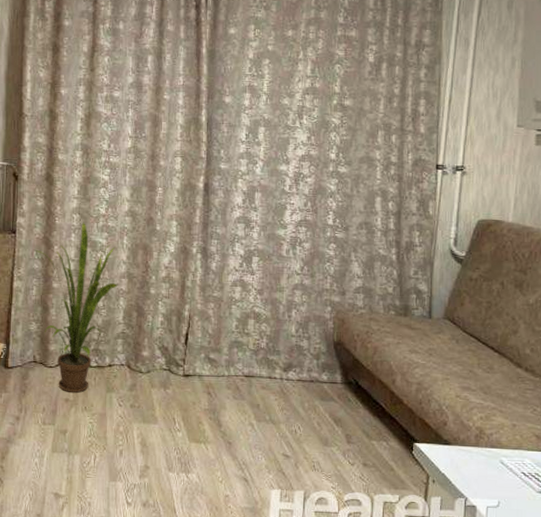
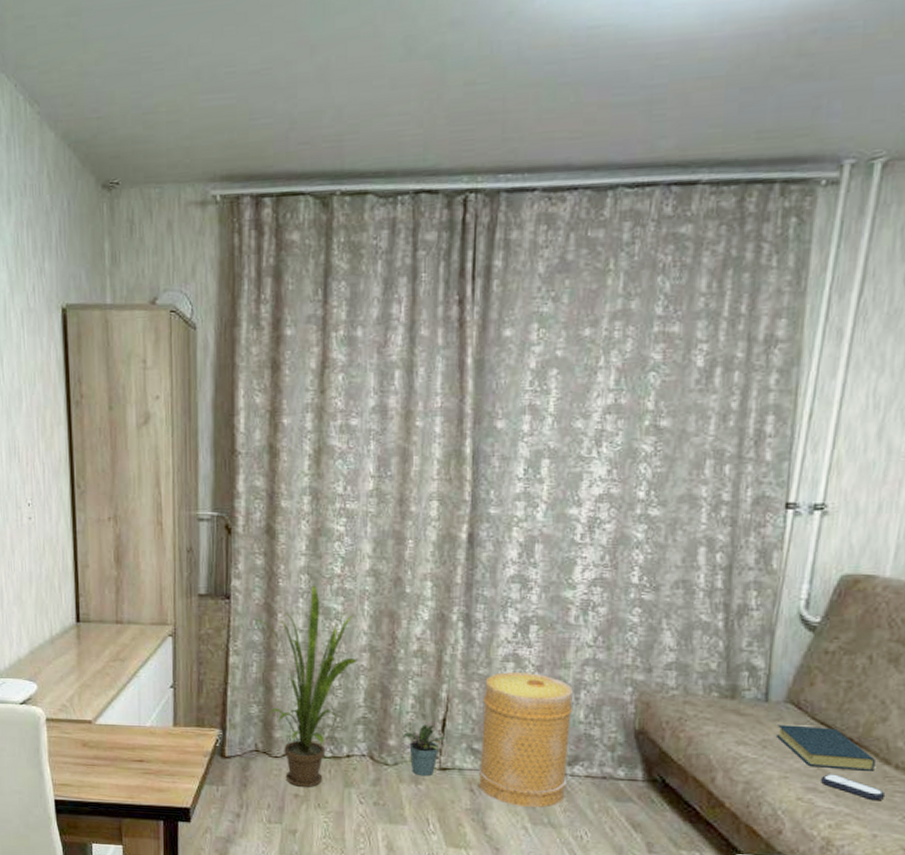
potted plant: none [153,338,188,382] -> present [402,724,446,777]
basket: none [214,295,287,408] -> present [478,672,573,808]
hardback book: none [438,336,511,373] -> present [776,724,875,771]
remote control: none [472,375,520,397] -> present [820,774,886,801]

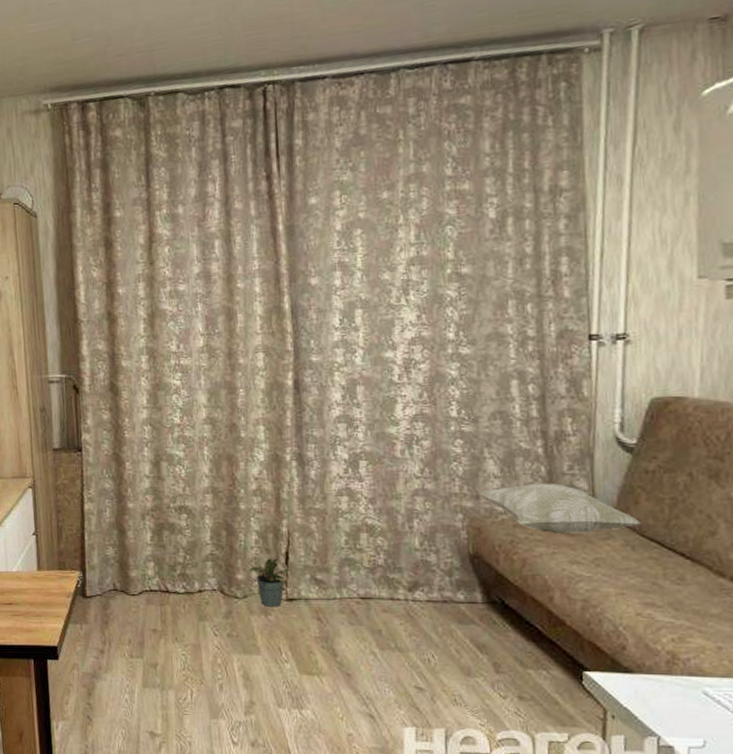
house plant: present [254,583,358,788] -> none [104,433,202,623]
basket: present [478,672,573,808] -> none [322,505,409,634]
decorative pillow: none [651,658,814,713] -> present [478,483,641,533]
hardback book: present [776,724,875,771] -> none [607,542,710,584]
remote control: present [820,774,886,801] -> none [656,588,725,613]

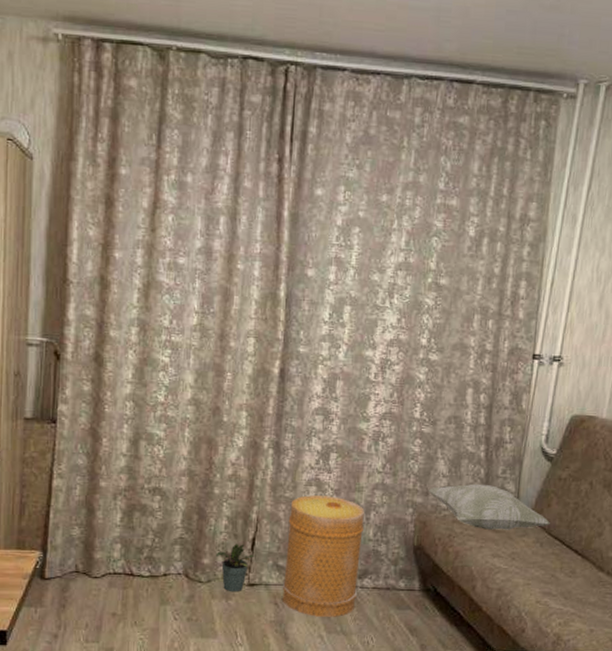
basket: none [322,505,409,634] -> present [282,495,364,618]

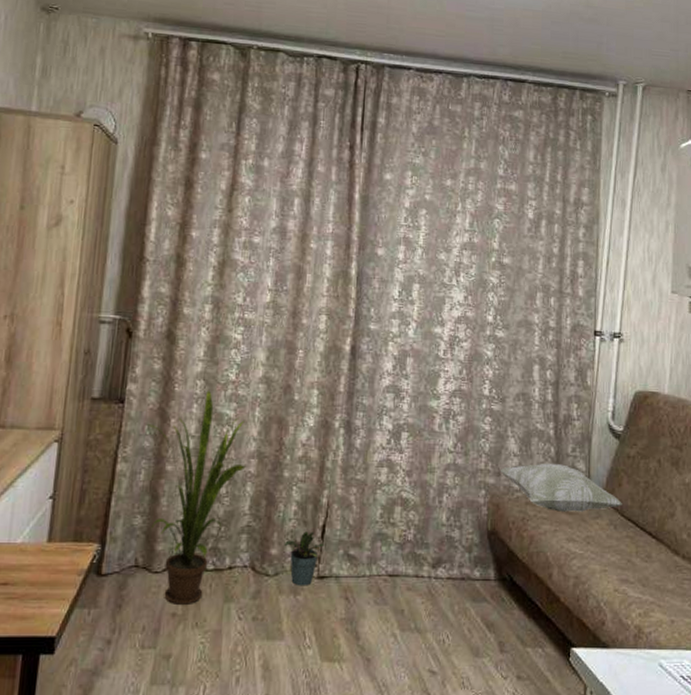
house plant: none [79,410,177,607] -> present [146,389,246,606]
basket: present [282,495,364,618] -> none [353,477,437,614]

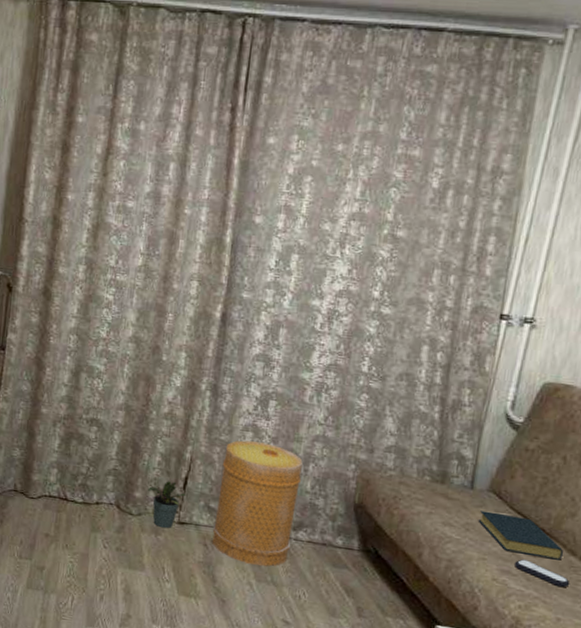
house plant: present [146,389,246,606] -> none [24,344,114,529]
basket: none [353,477,437,614] -> present [212,440,303,567]
decorative pillow: present [499,463,622,512] -> none [373,445,513,499]
hardback book: none [596,522,668,562] -> present [478,510,563,560]
remote control: none [630,566,678,589] -> present [513,559,570,588]

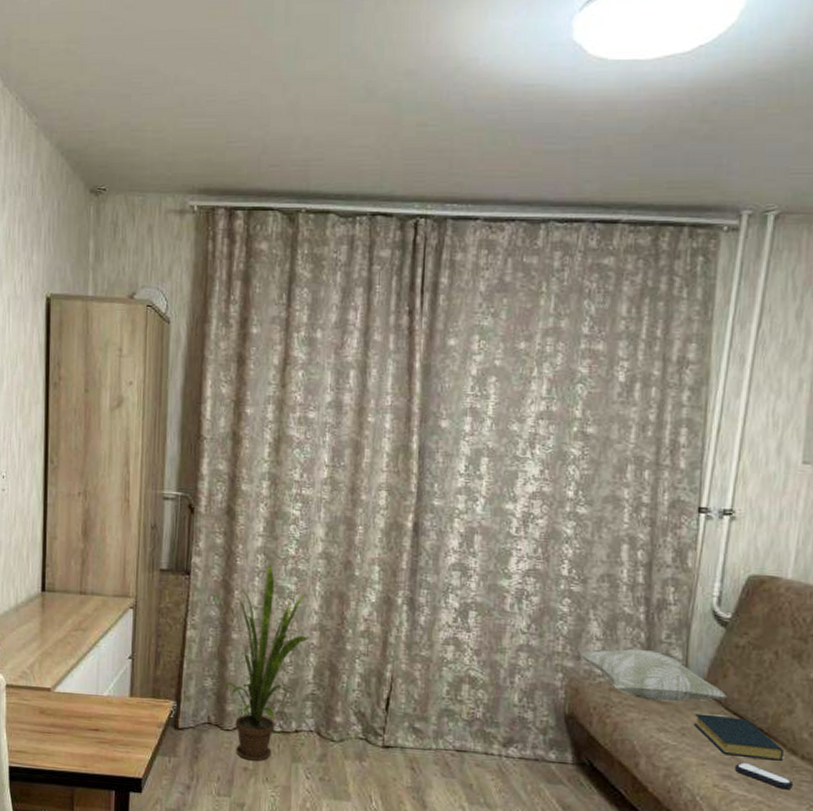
house plant: none [24,344,114,529] -> present [212,563,308,762]
potted plant: present [147,481,186,529] -> none [348,703,389,754]
basket: present [212,440,303,567] -> none [419,655,508,788]
decorative pillow: none [373,445,513,499] -> present [579,648,727,702]

